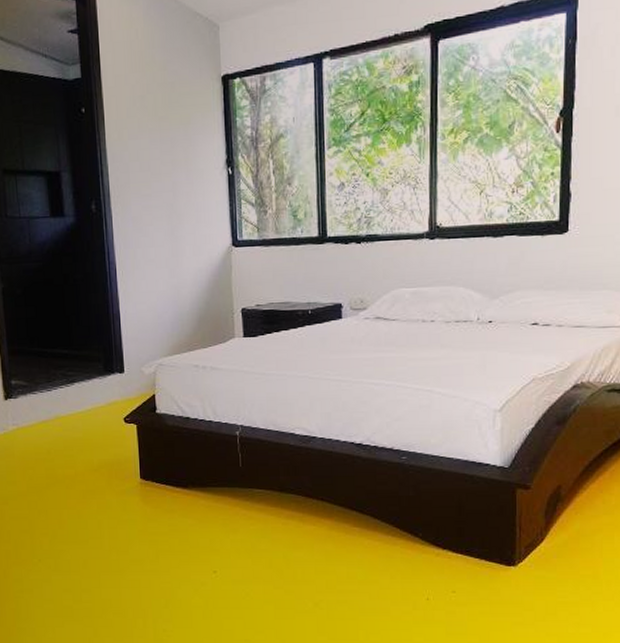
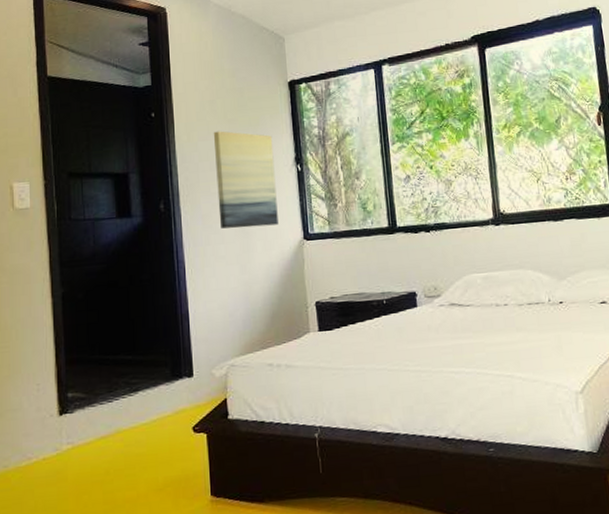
wall art: none [143,129,208,232] -> present [213,131,279,229]

